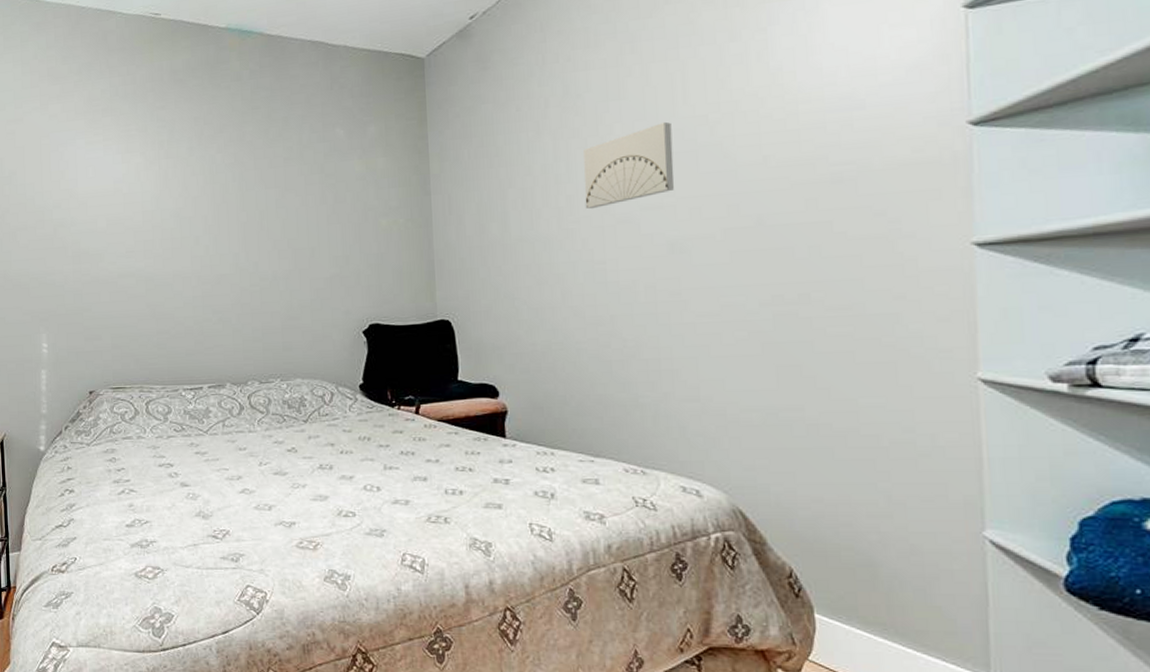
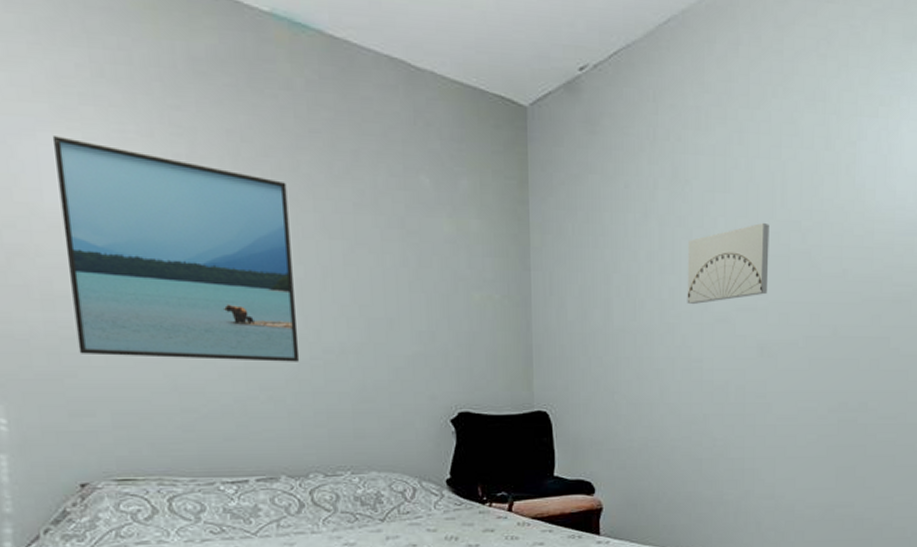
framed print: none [85,140,242,294] -> present [52,136,300,362]

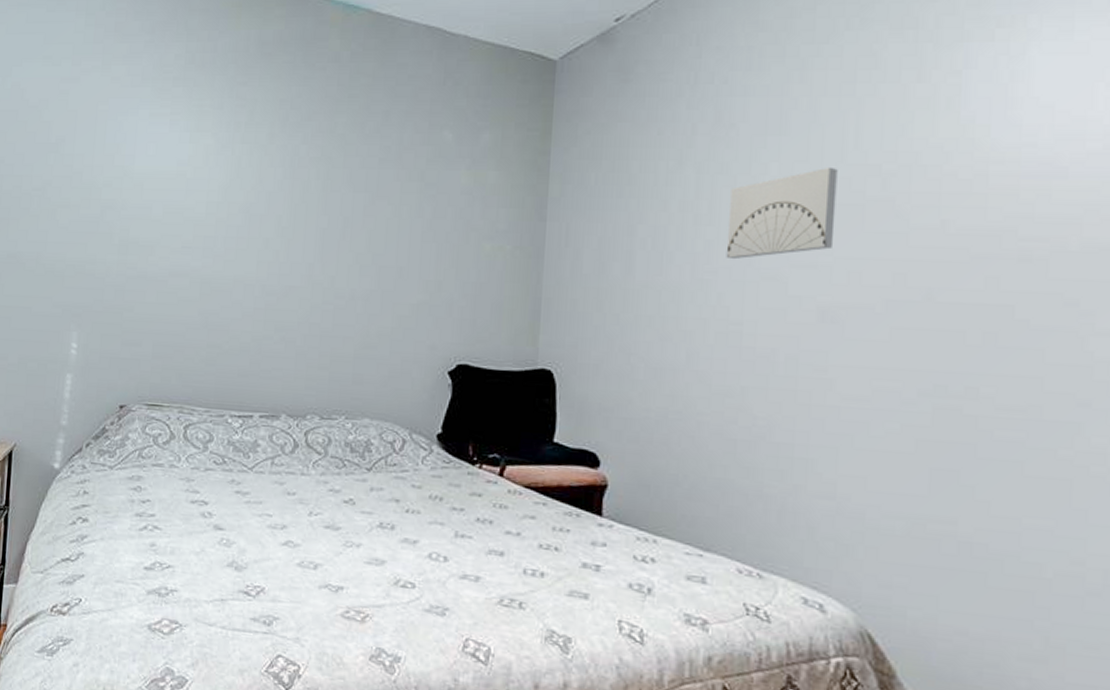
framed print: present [52,136,300,362] -> none [138,113,323,306]

